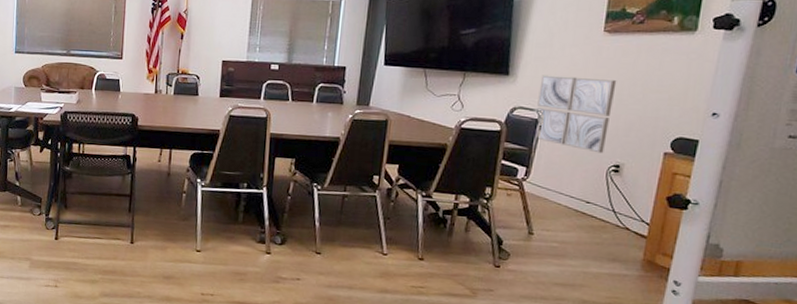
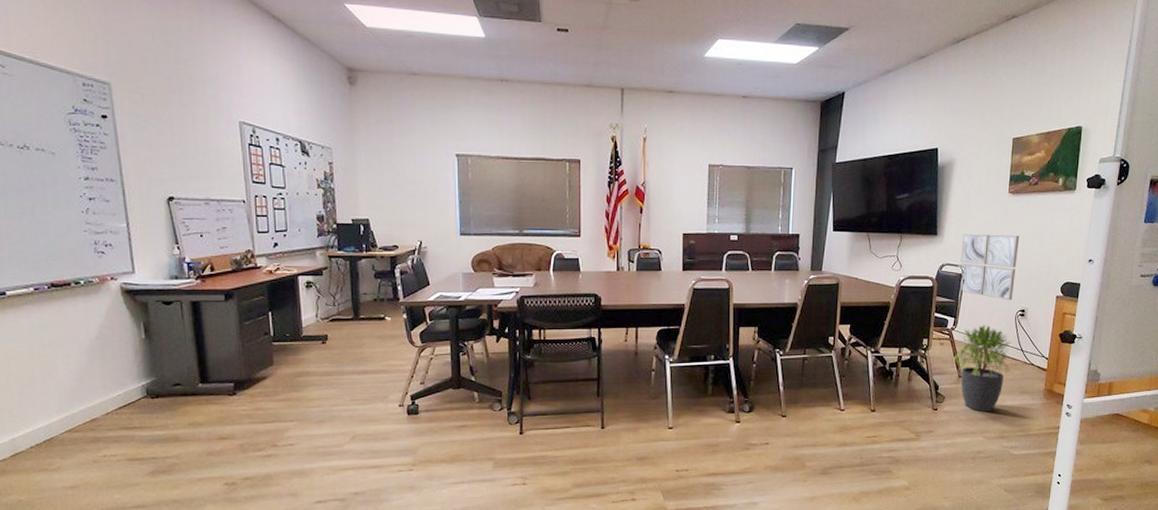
potted plant: none [523,177,600,278] -> present [953,324,1011,412]

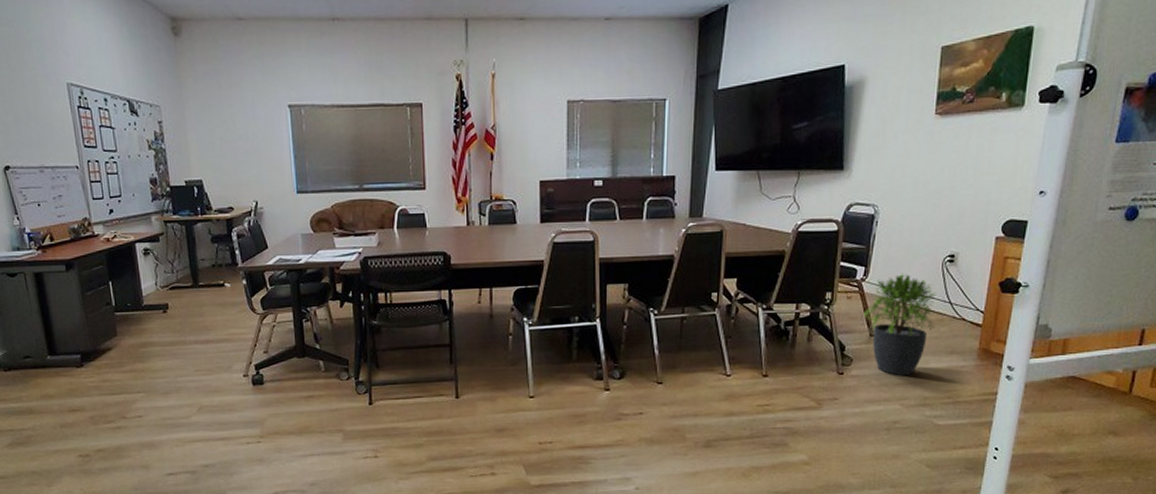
wall art: present [959,234,1020,301] -> none [871,165,949,245]

